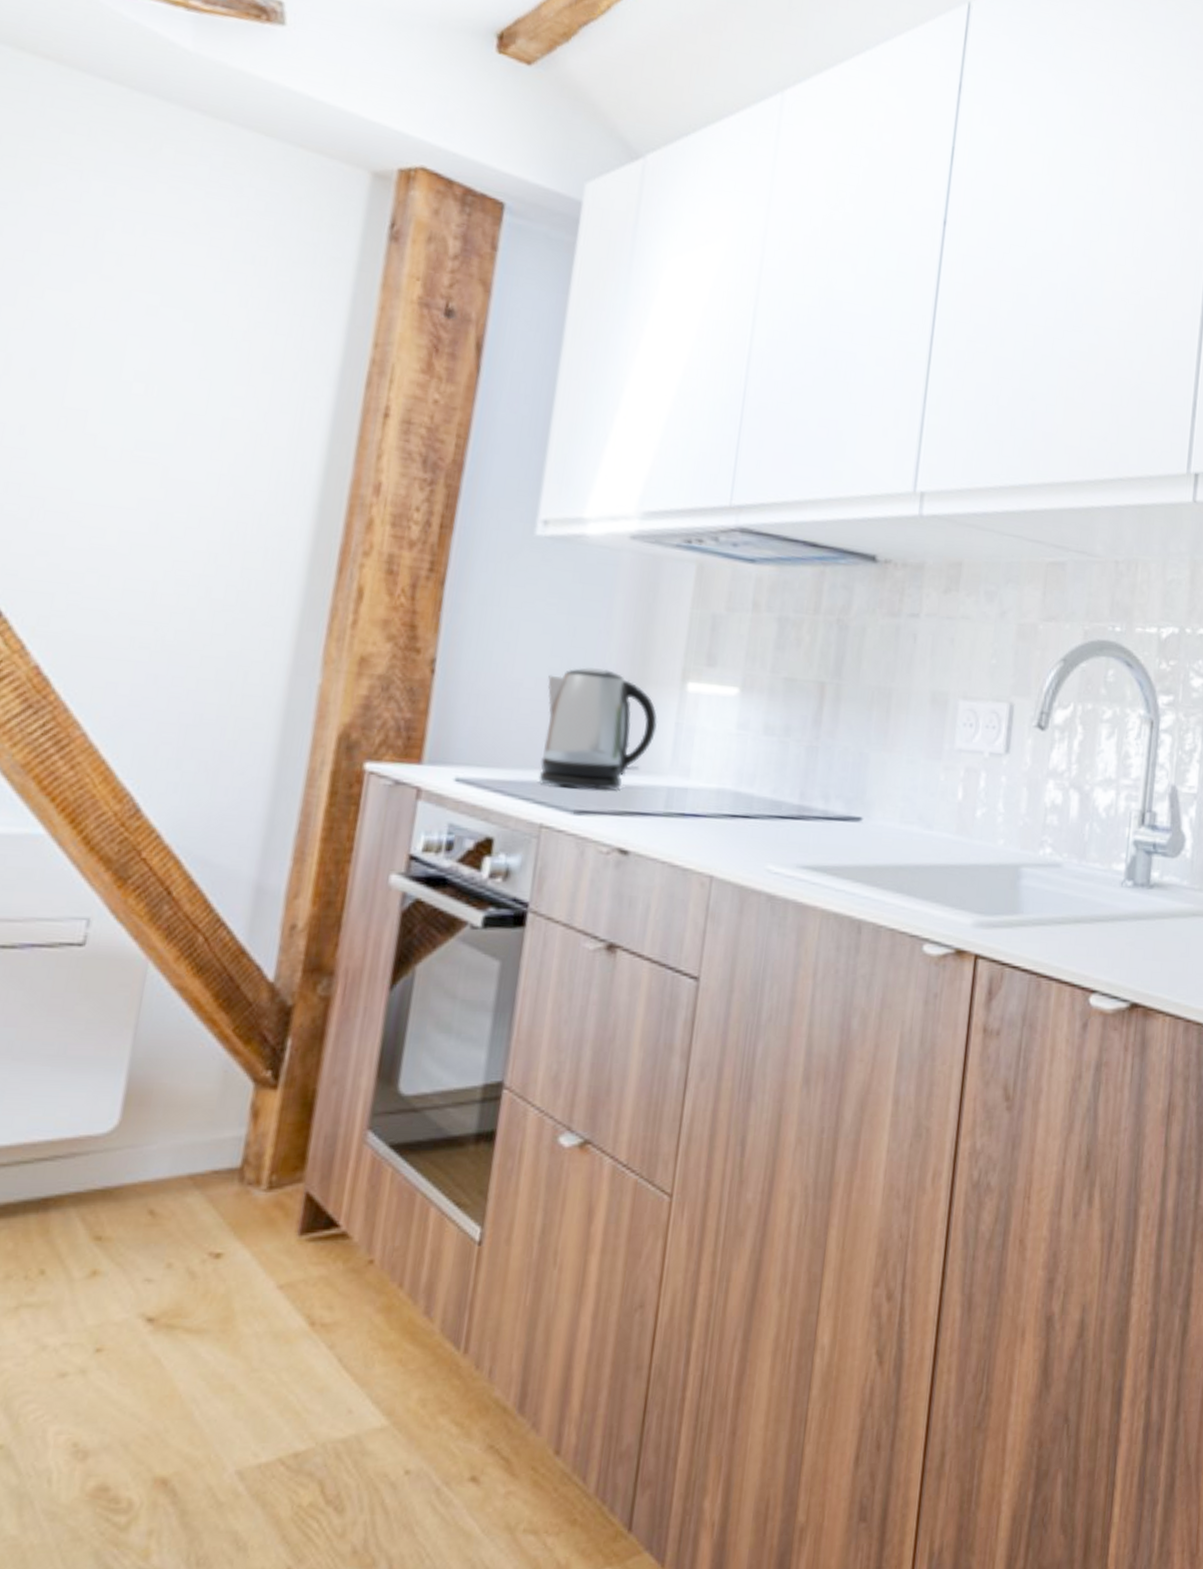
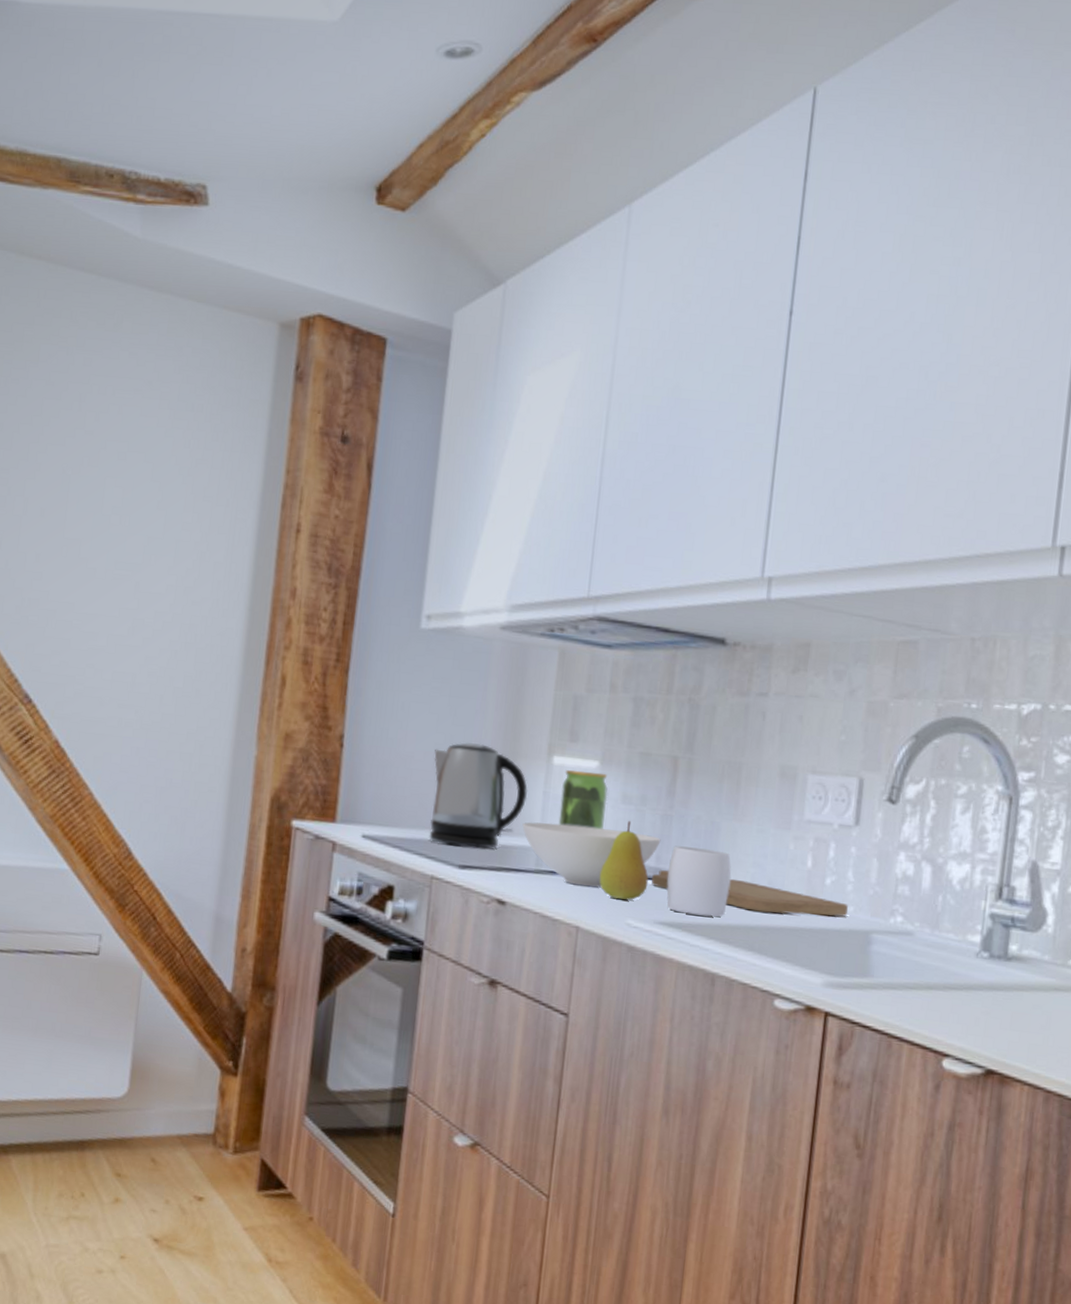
bowl: none [650,758,806,829] -> present [522,822,661,887]
jar: none [692,697,749,765] -> present [558,769,608,830]
fruit: none [736,753,792,843] -> present [599,820,649,900]
chopping board: none [795,808,998,851] -> present [651,870,848,917]
mug: none [811,780,880,858] -> present [667,845,732,917]

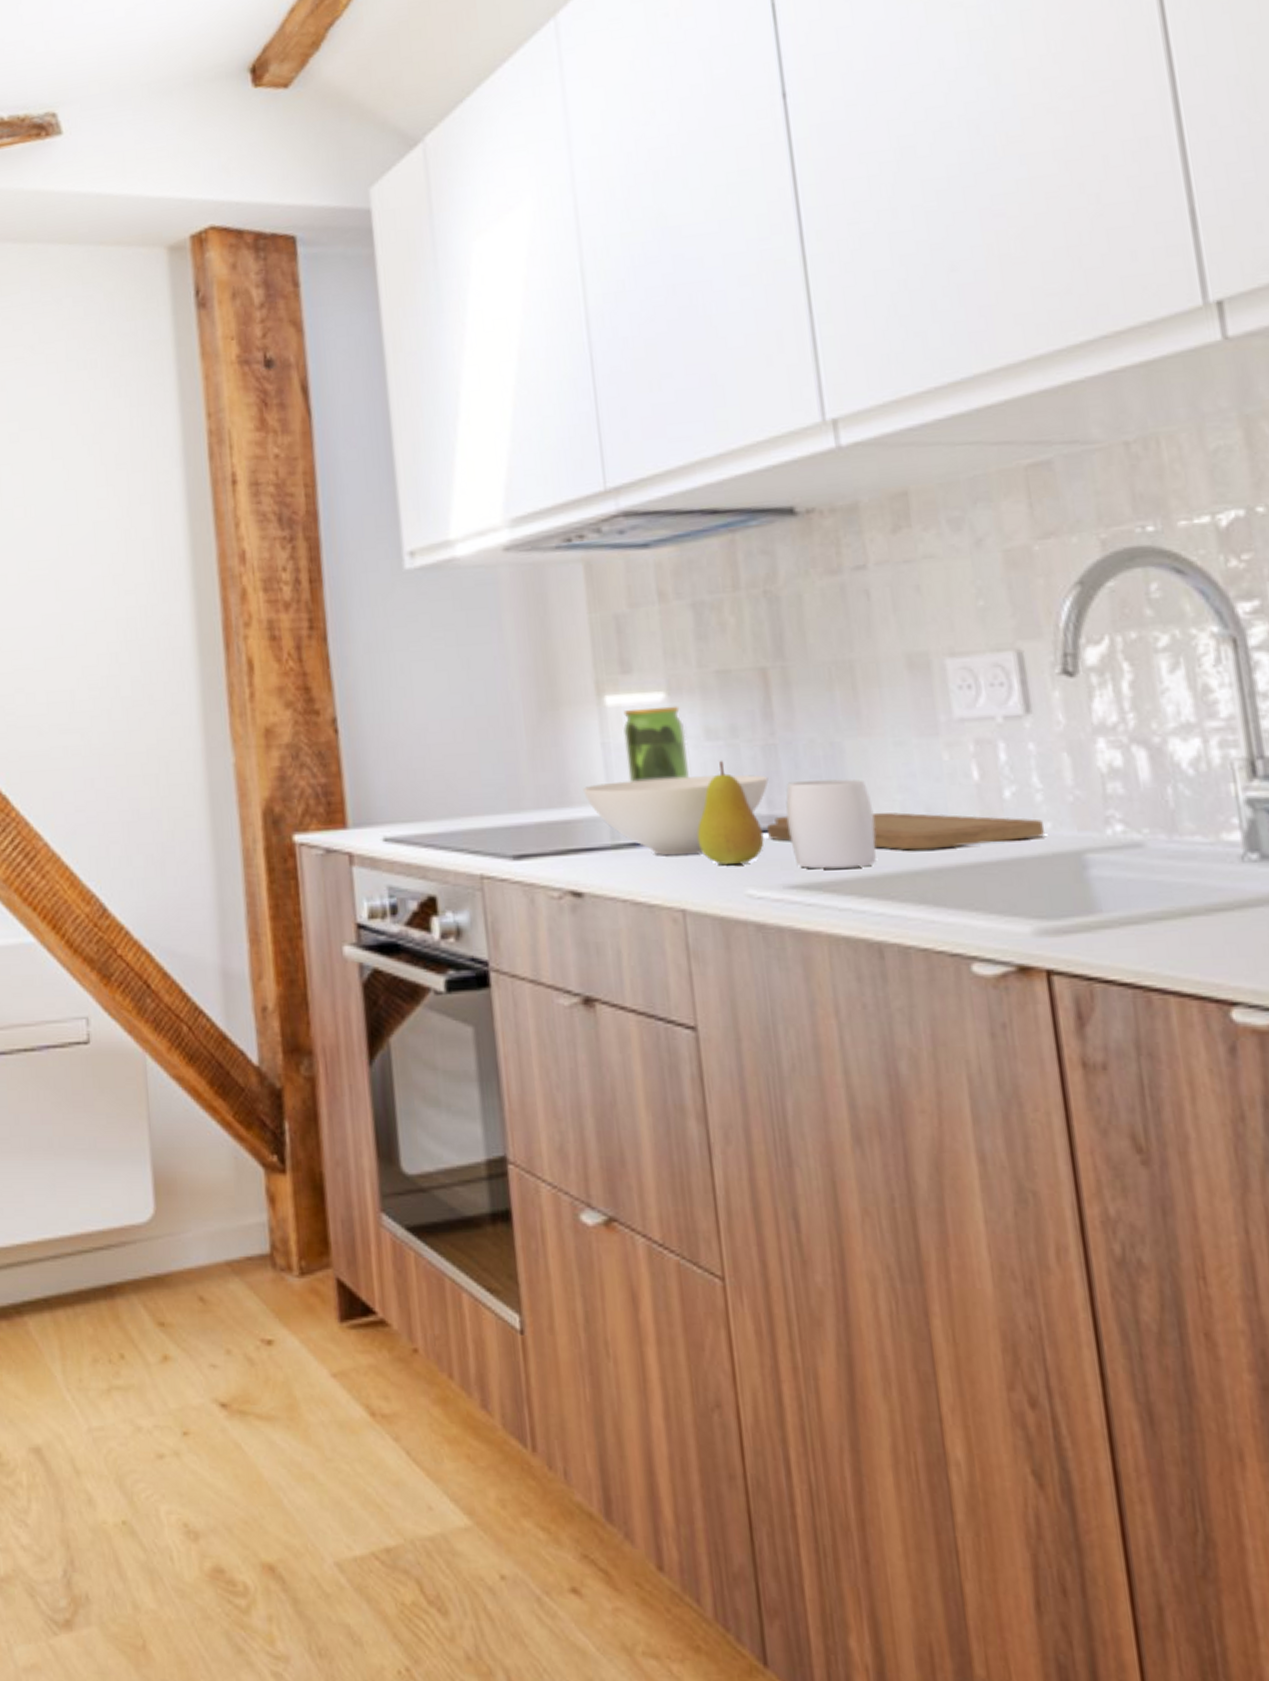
kettle: present [429,742,528,849] -> none [453,696,583,832]

